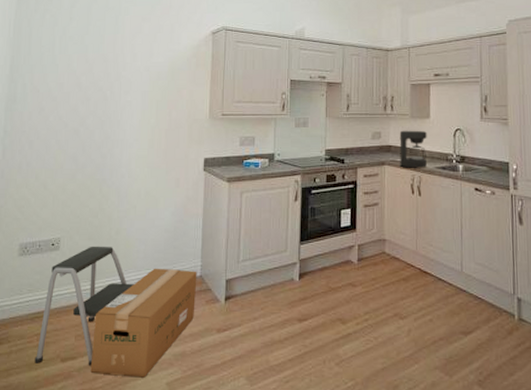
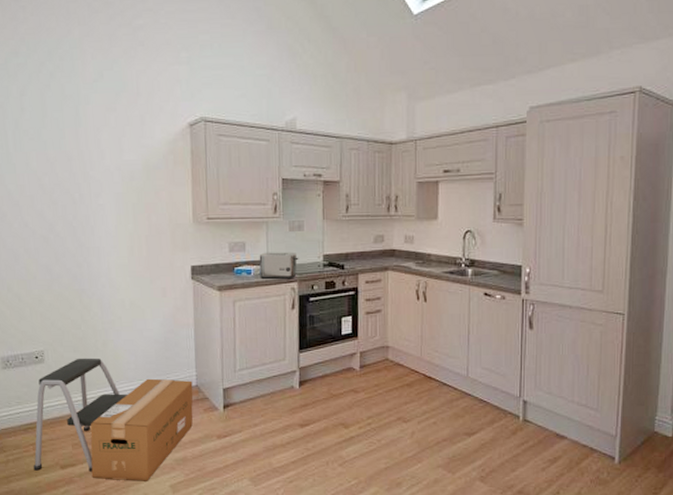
toaster: none [266,146,303,173] -> present [259,252,299,280]
coffee maker: present [399,130,428,168] -> none [404,232,434,273]

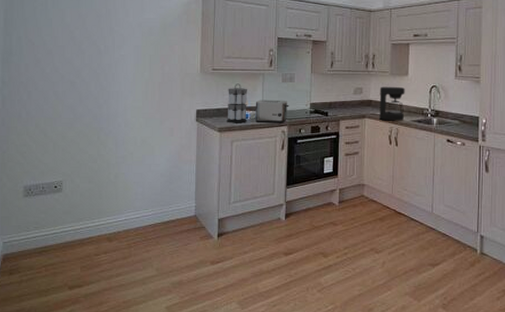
step stool: present [33,357,128,472] -> none [44,188,133,293]
box: present [90,378,193,481] -> none [96,208,192,303]
spice rack: none [226,234,251,281] -> present [227,83,247,123]
coffee maker: none [404,232,434,273] -> present [379,86,405,121]

